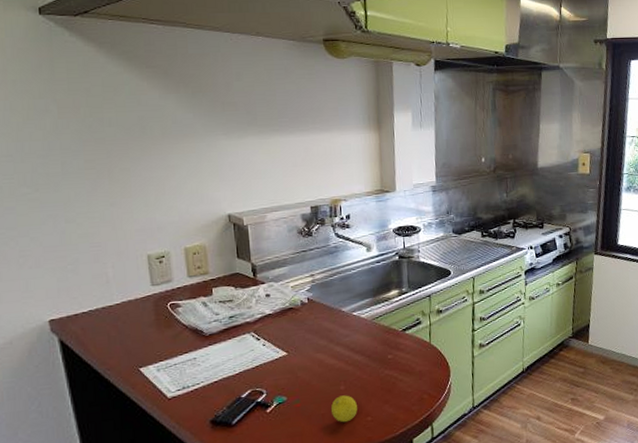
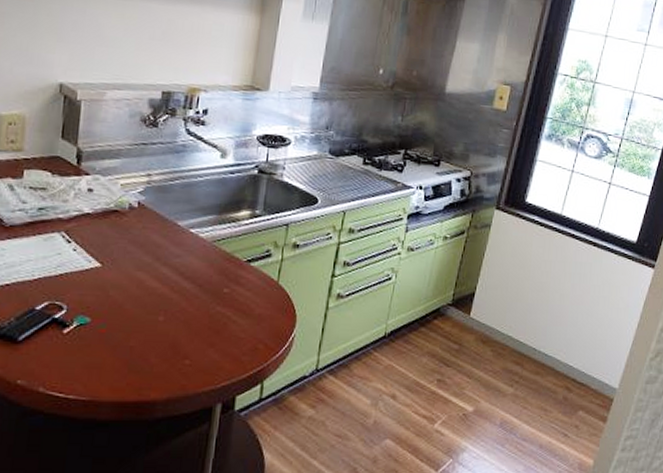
fruit: present [330,395,357,423] -> none [141,328,175,362]

